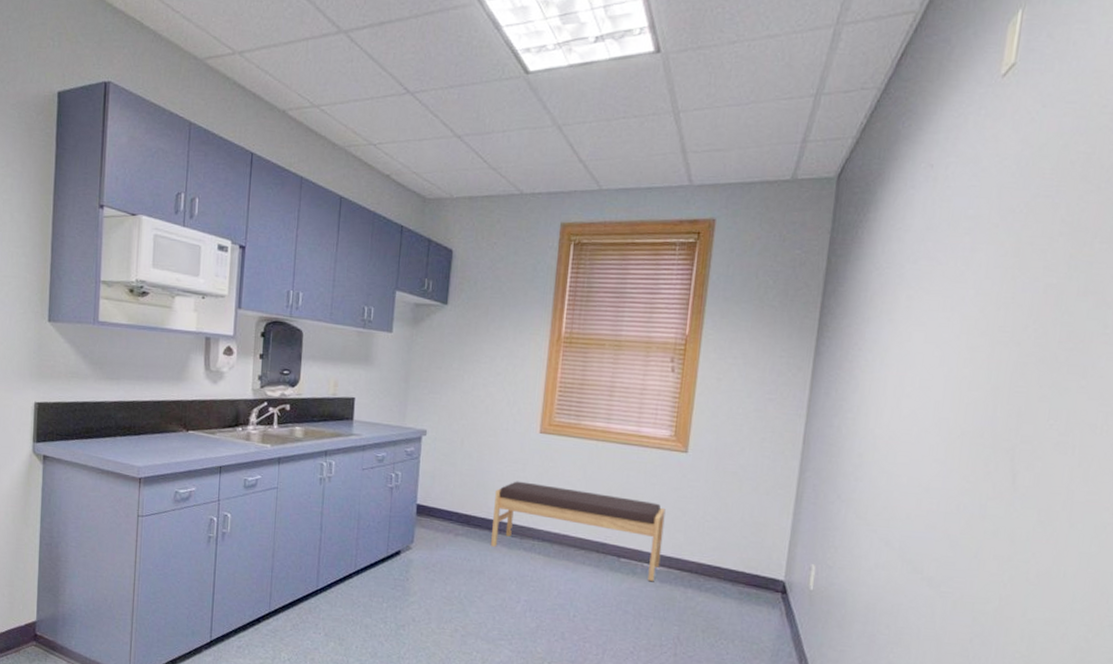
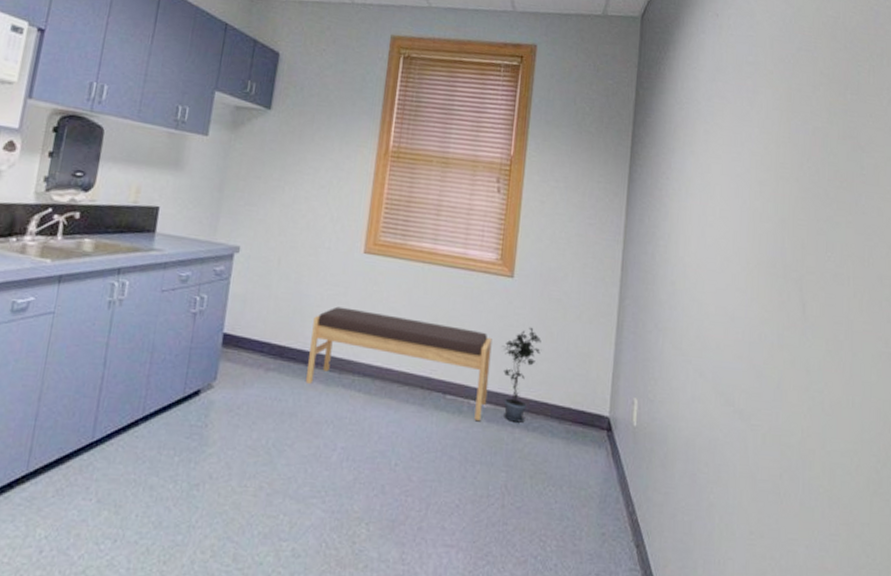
potted plant: none [675,498,716,584] -> present [501,327,541,423]

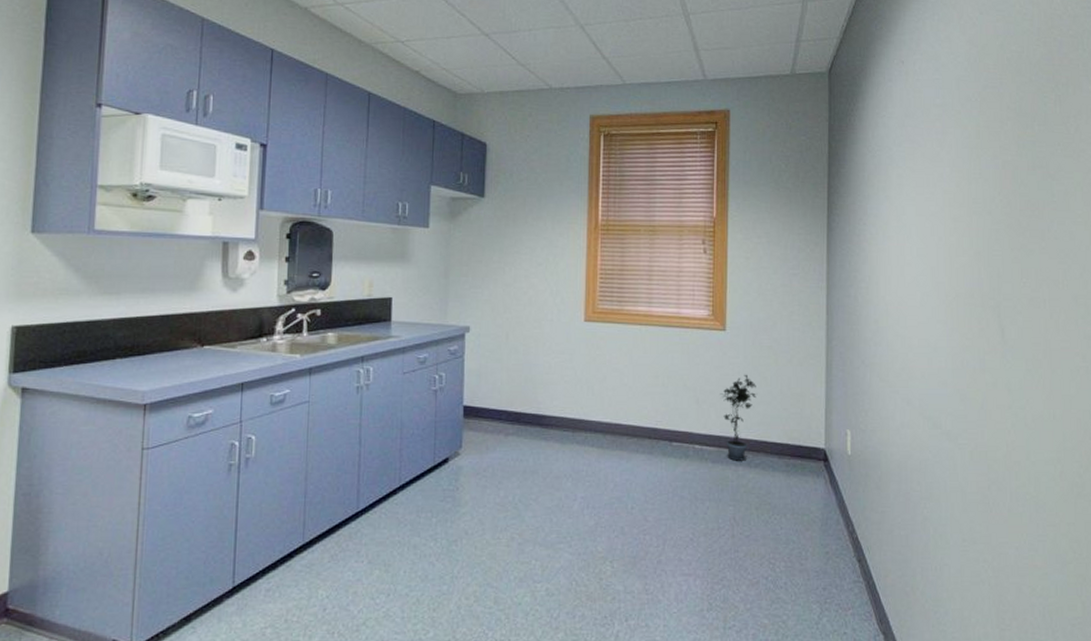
bench: present [306,306,492,421] -> none [543,372,711,462]

